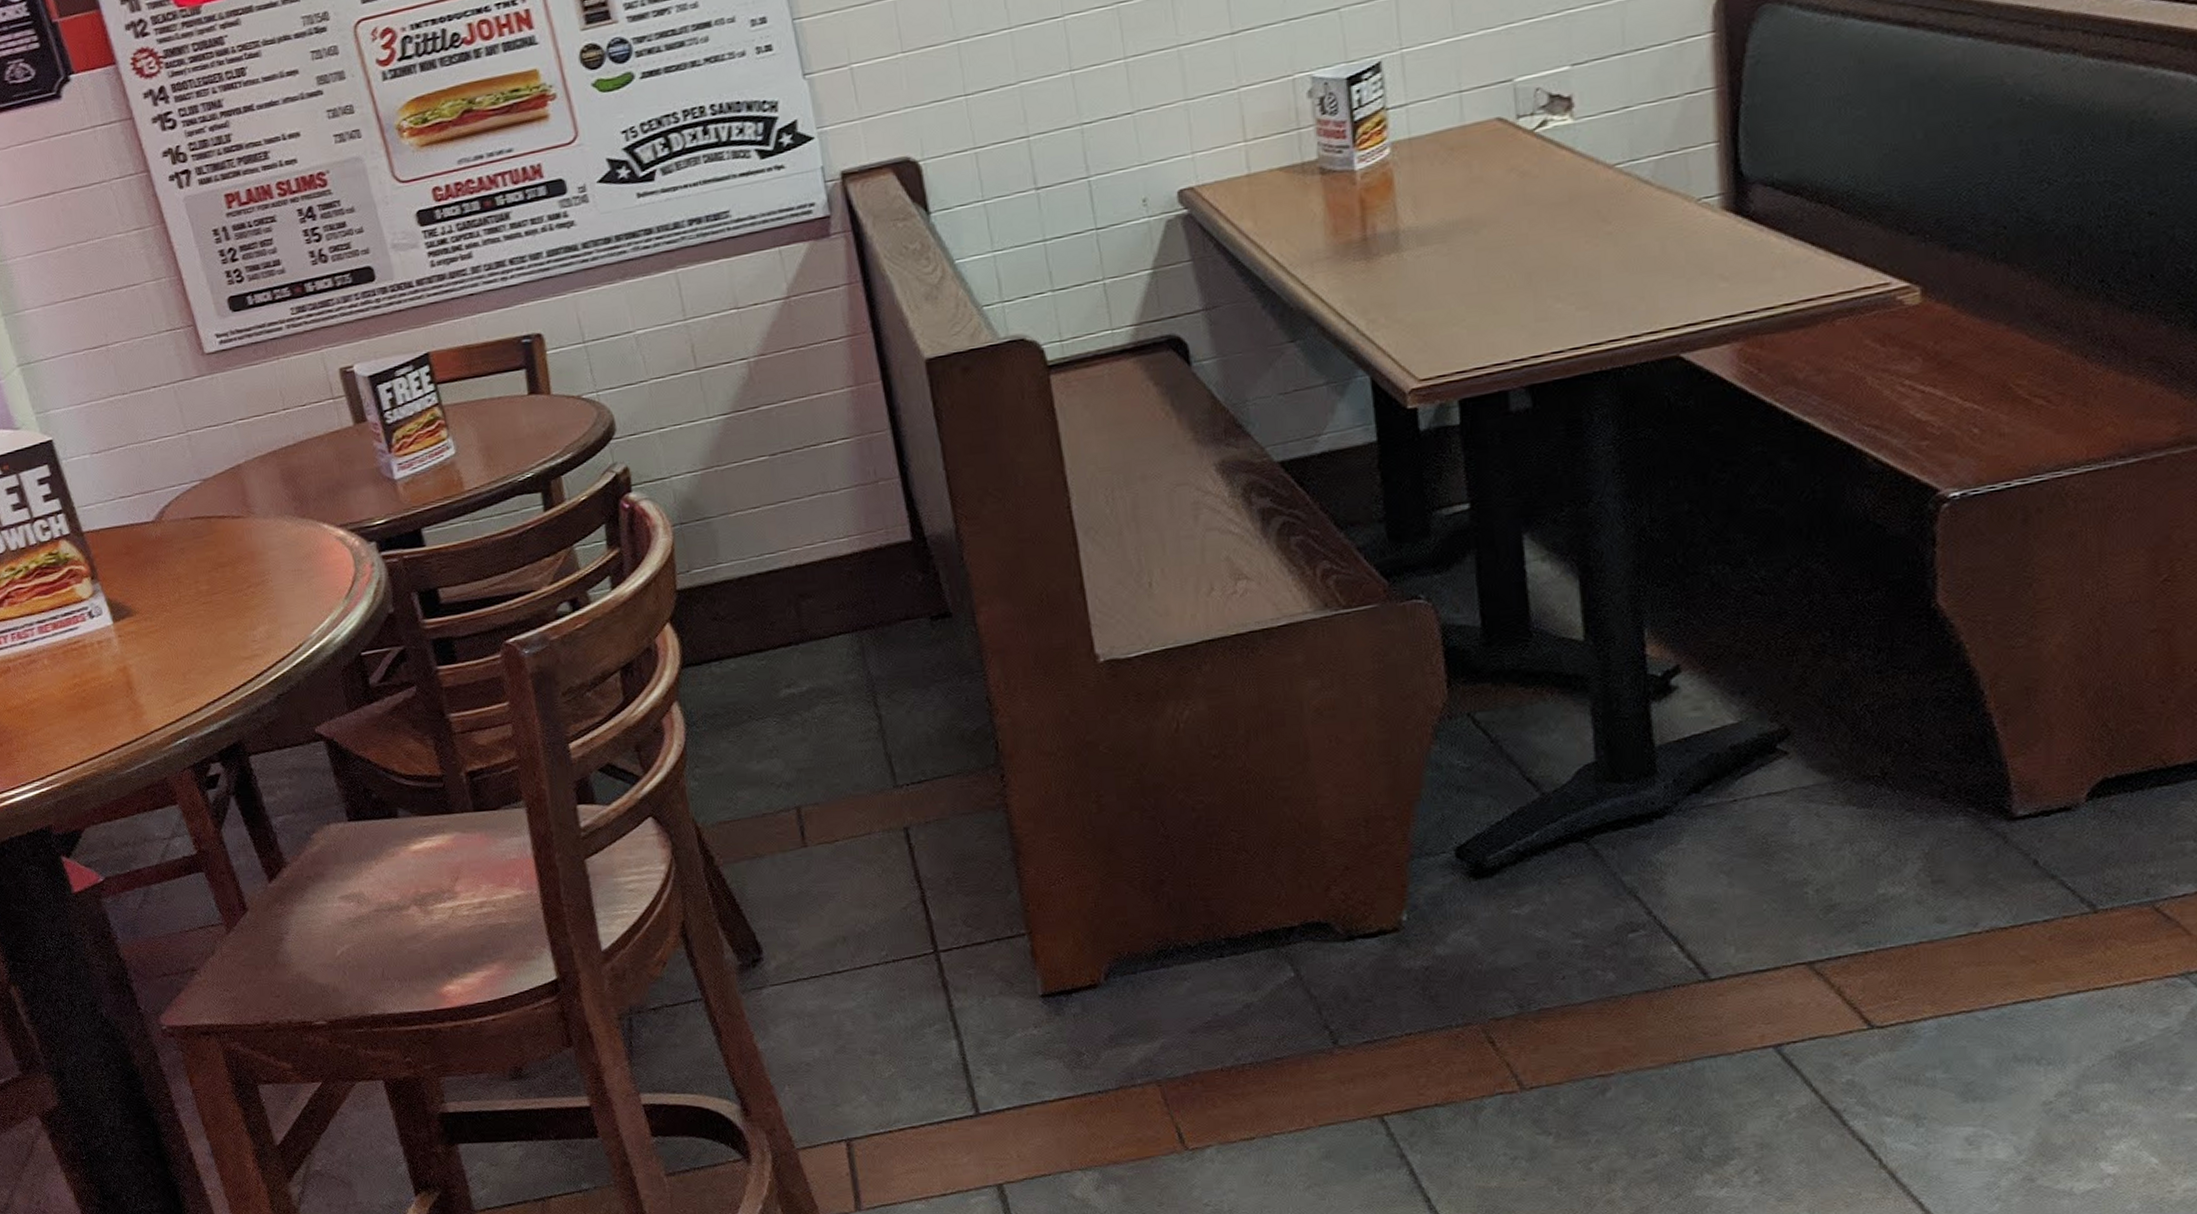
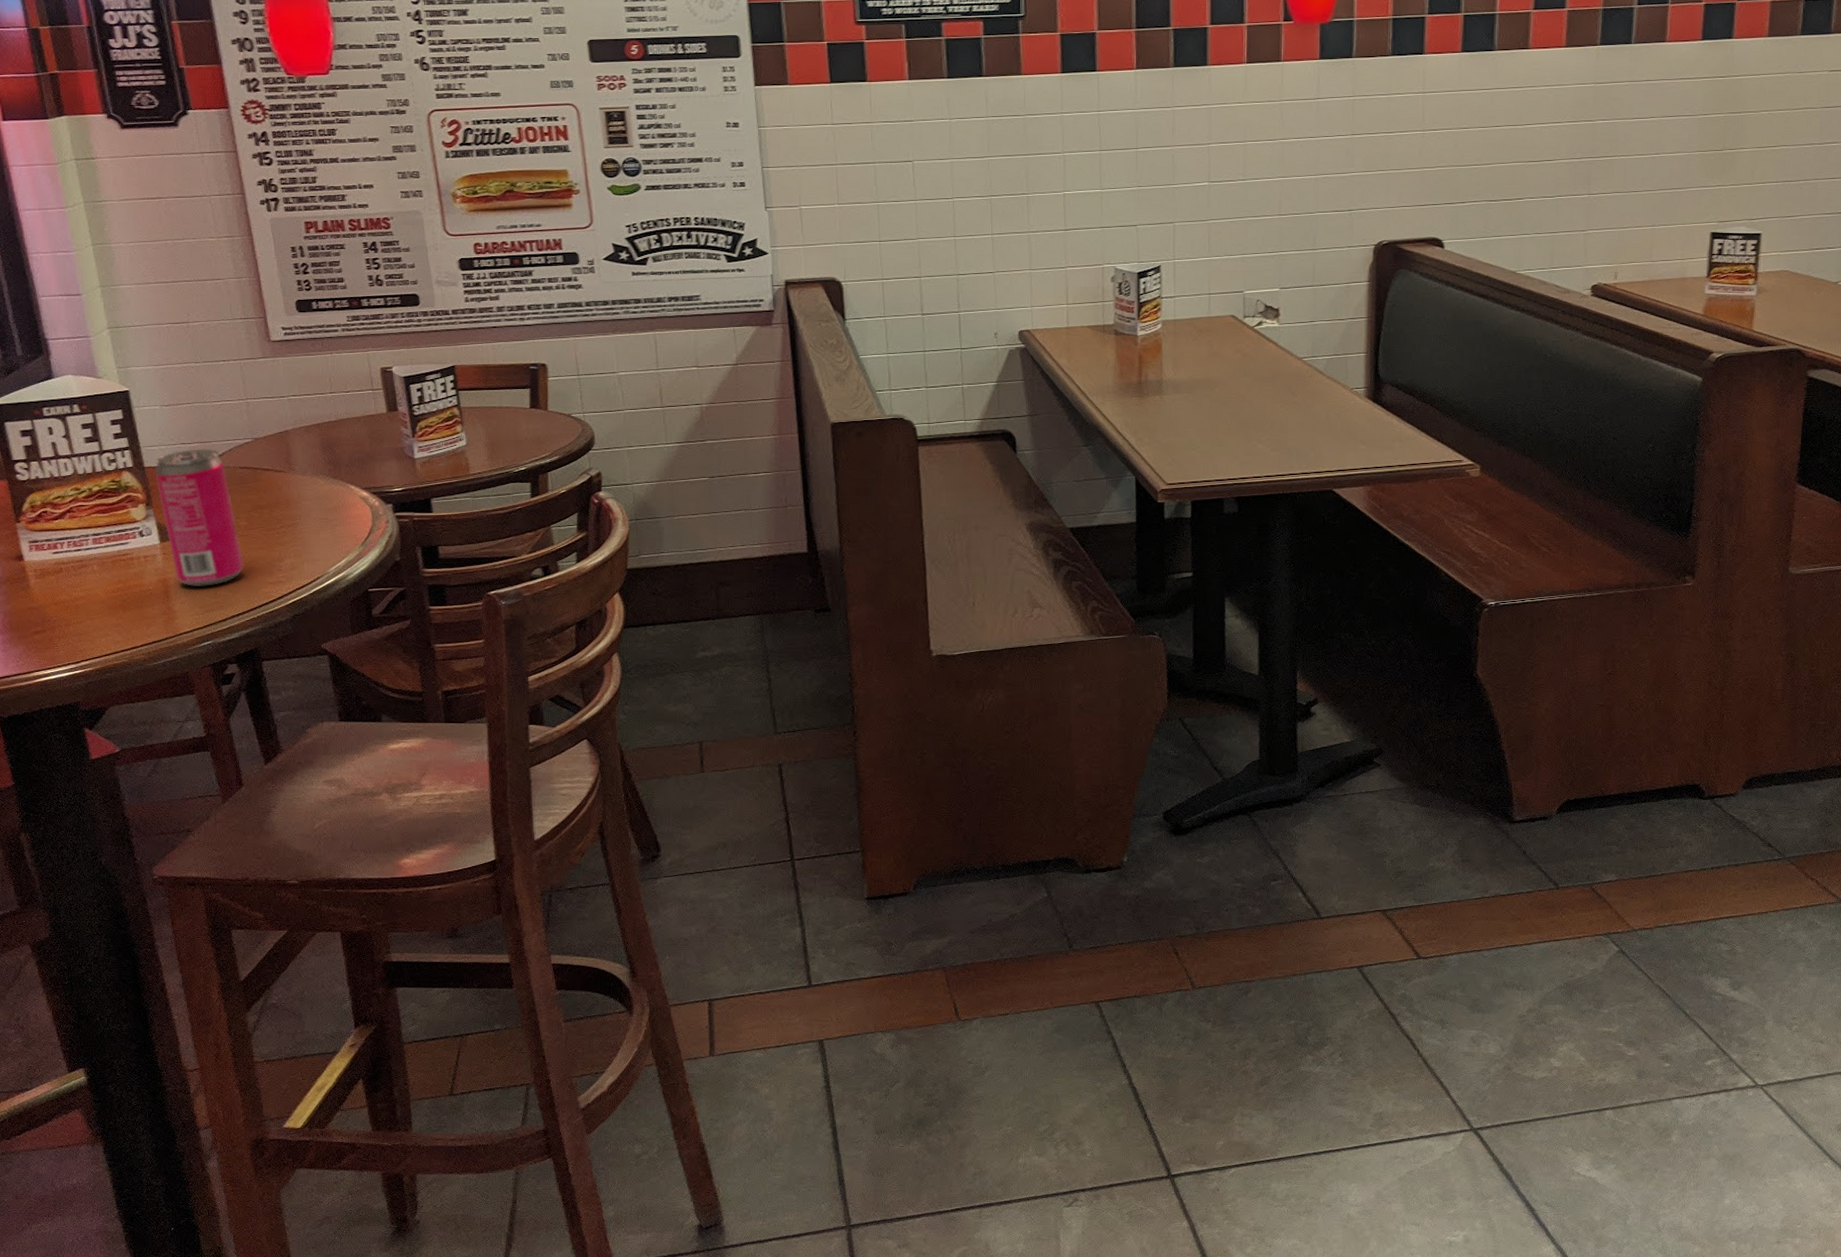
beverage can: none [94,500,212,673] -> present [155,449,244,588]

